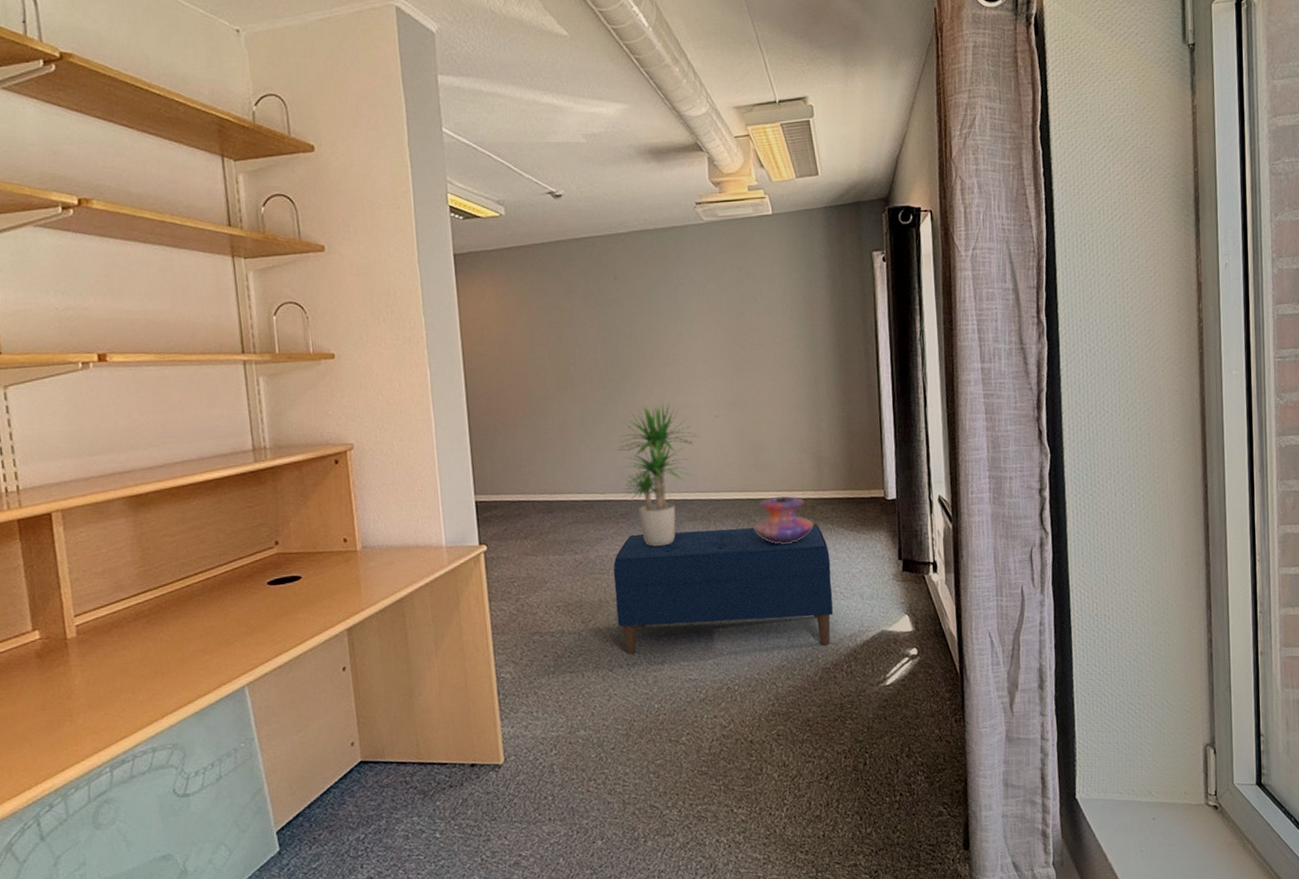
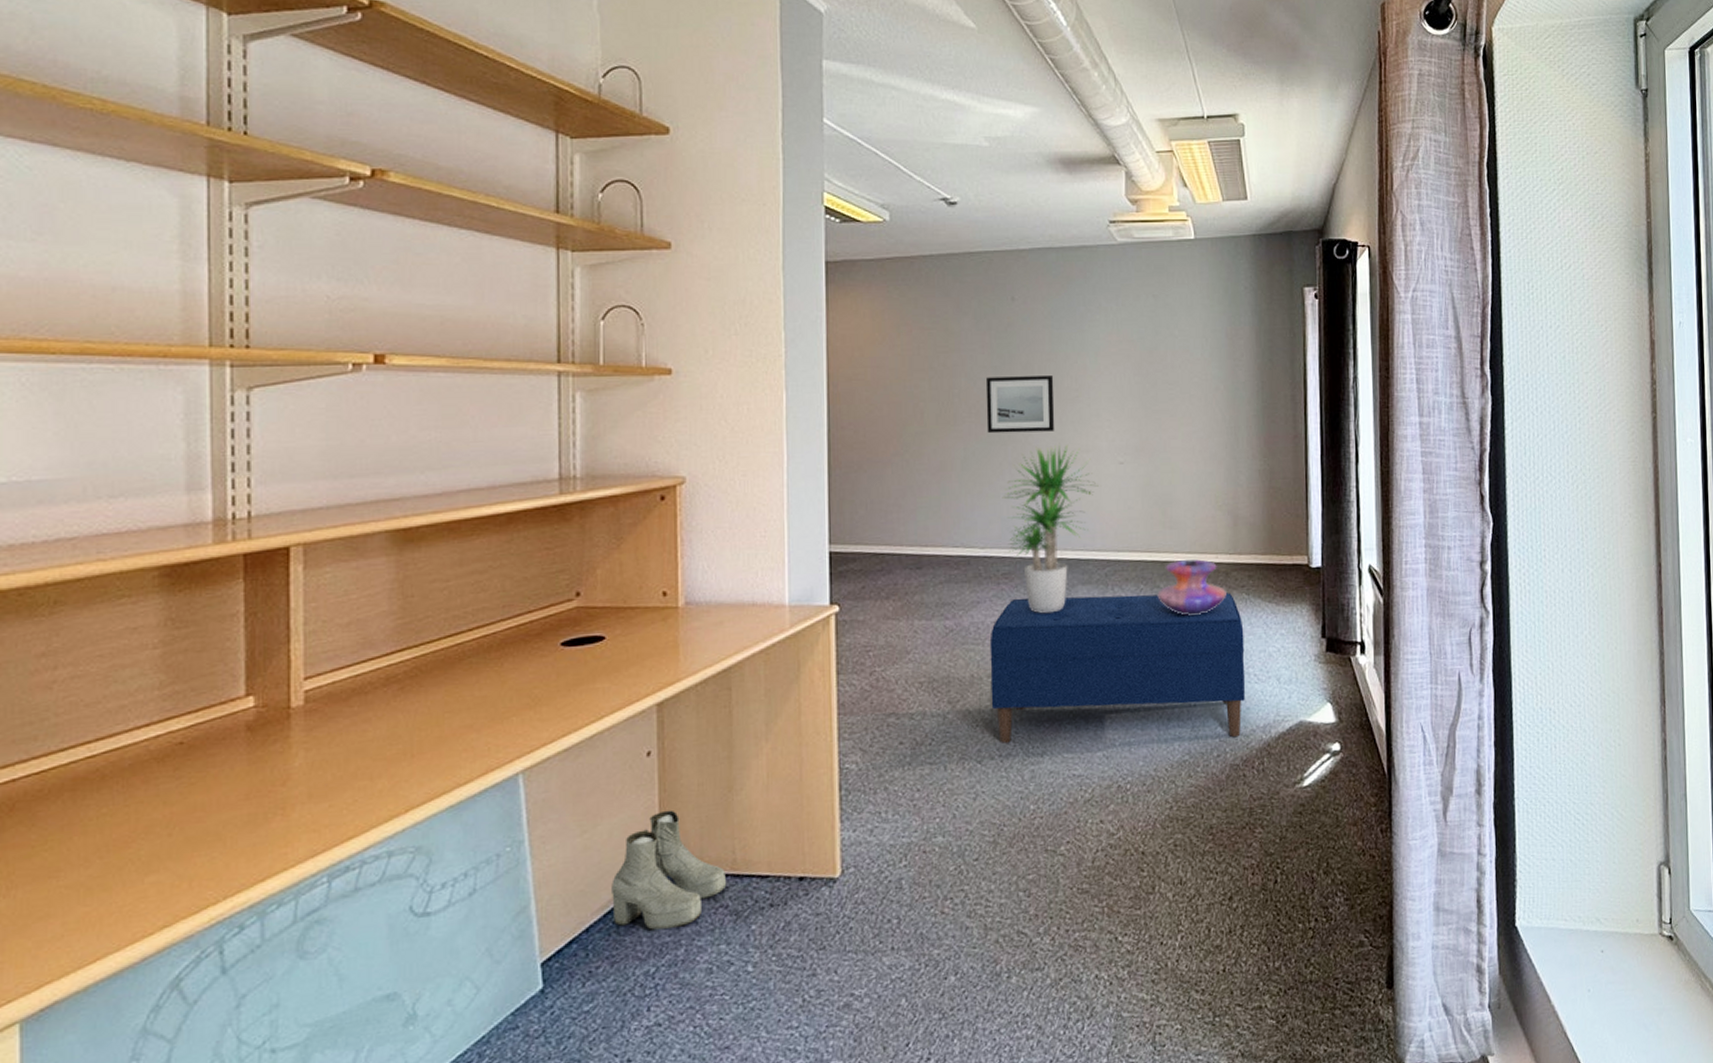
boots: none [324,712,415,806] -> present [611,809,727,930]
wall art: none [596,343,658,396] -> present [985,376,1055,434]

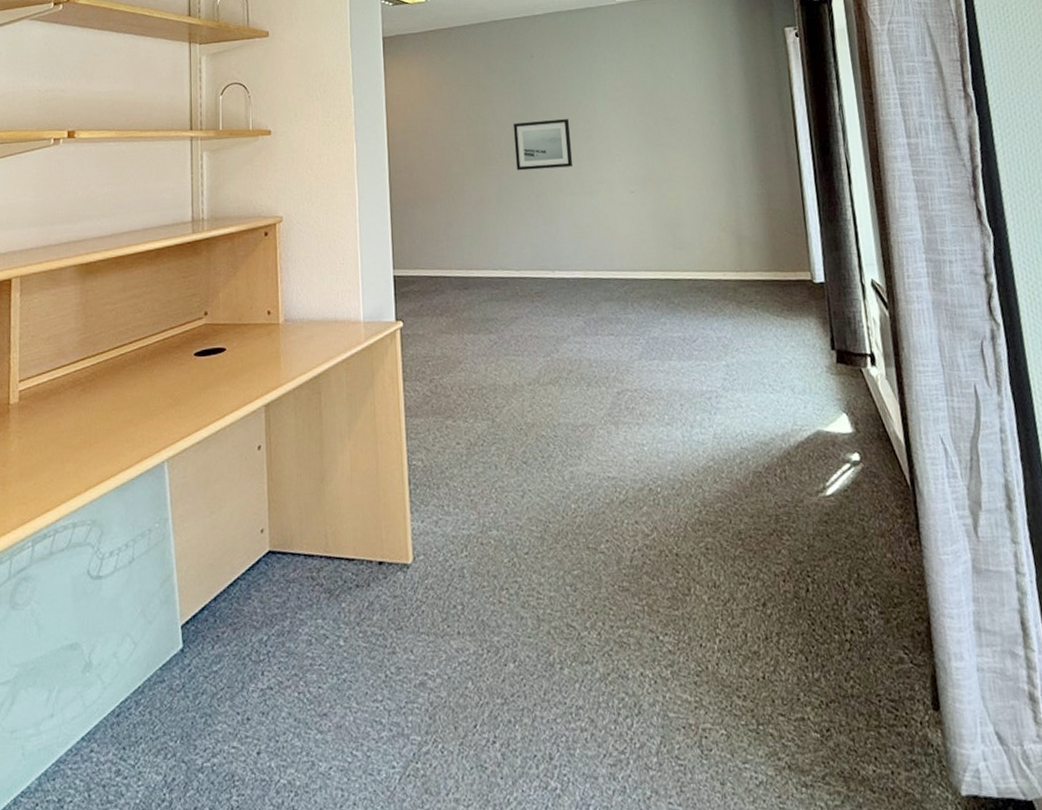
boots: present [611,809,727,930] -> none [233,496,322,603]
bench: present [989,593,1246,743] -> none [528,307,762,446]
potted plant: present [1002,445,1099,613] -> none [532,178,614,327]
decorative vase: present [1157,559,1226,616] -> none [672,276,736,329]

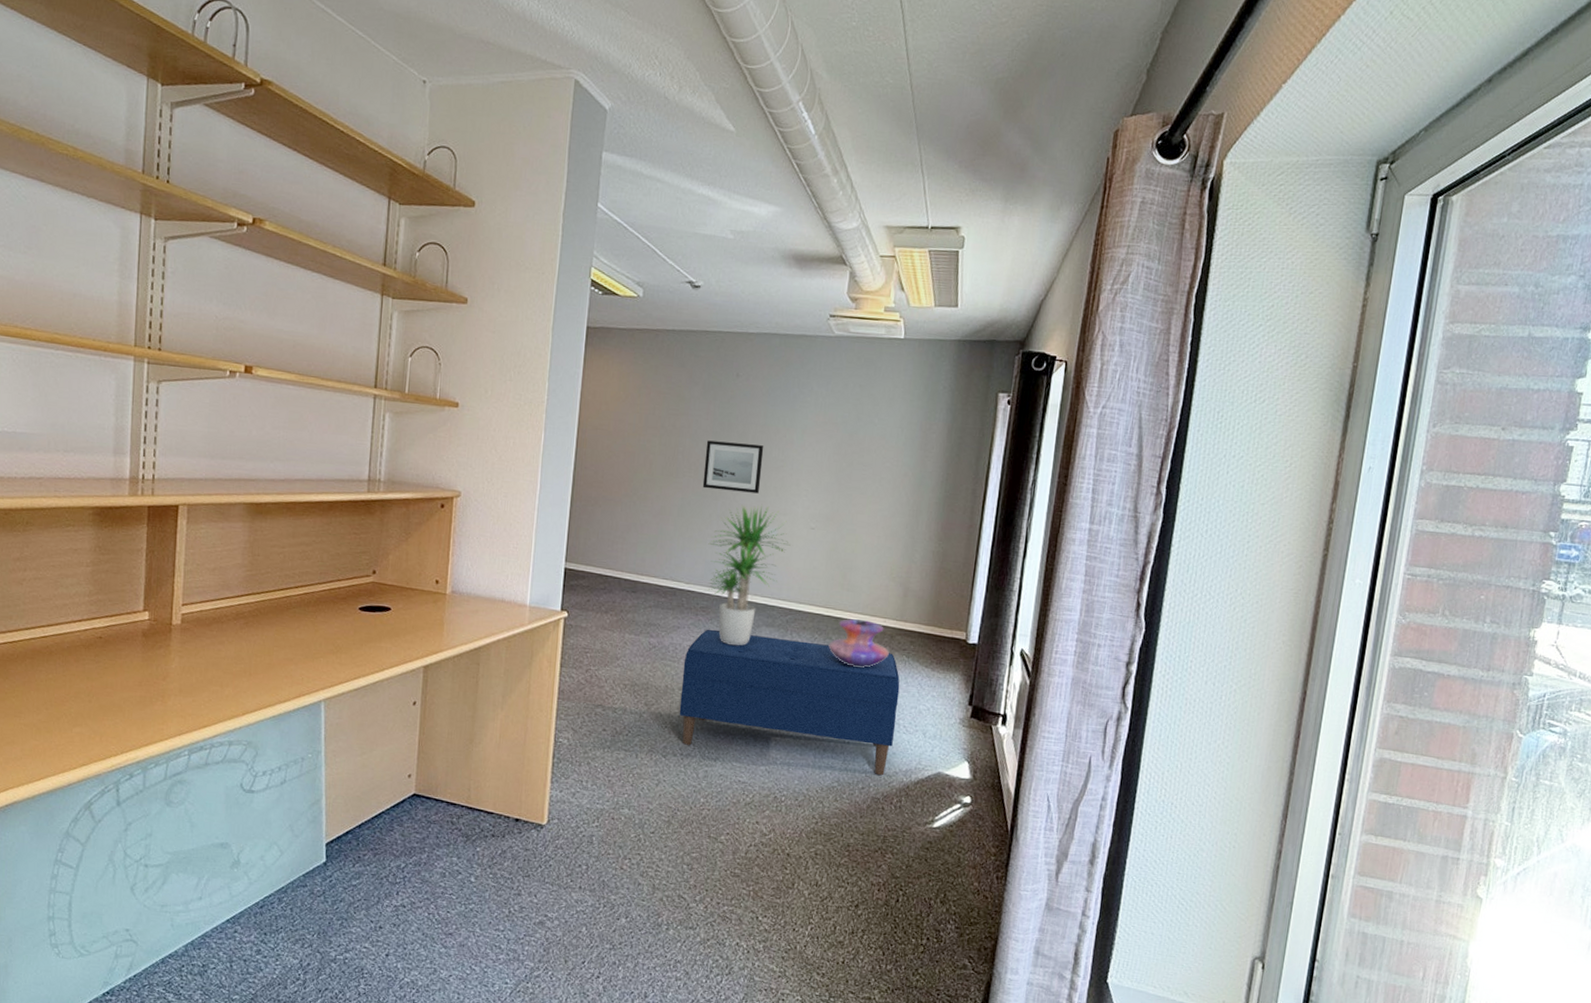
bench: none [528,307,762,446] -> present [679,629,900,776]
potted plant: none [532,178,614,327] -> present [707,506,791,645]
decorative vase: none [672,276,736,329] -> present [828,618,889,668]

